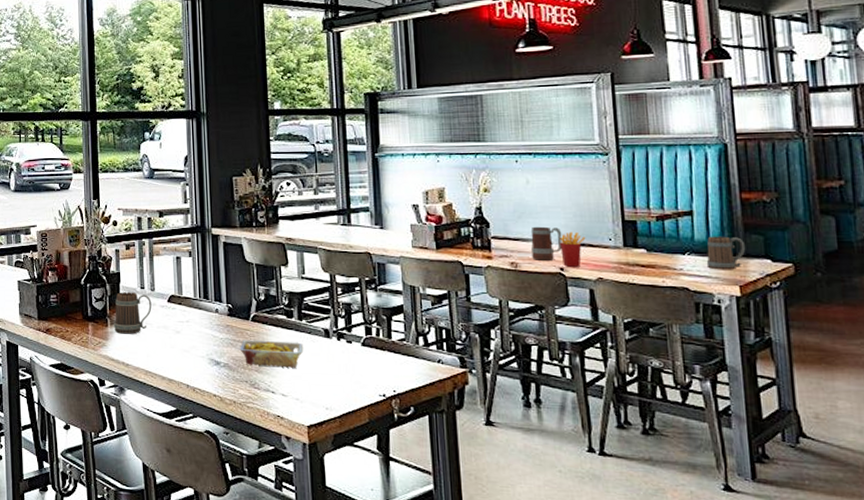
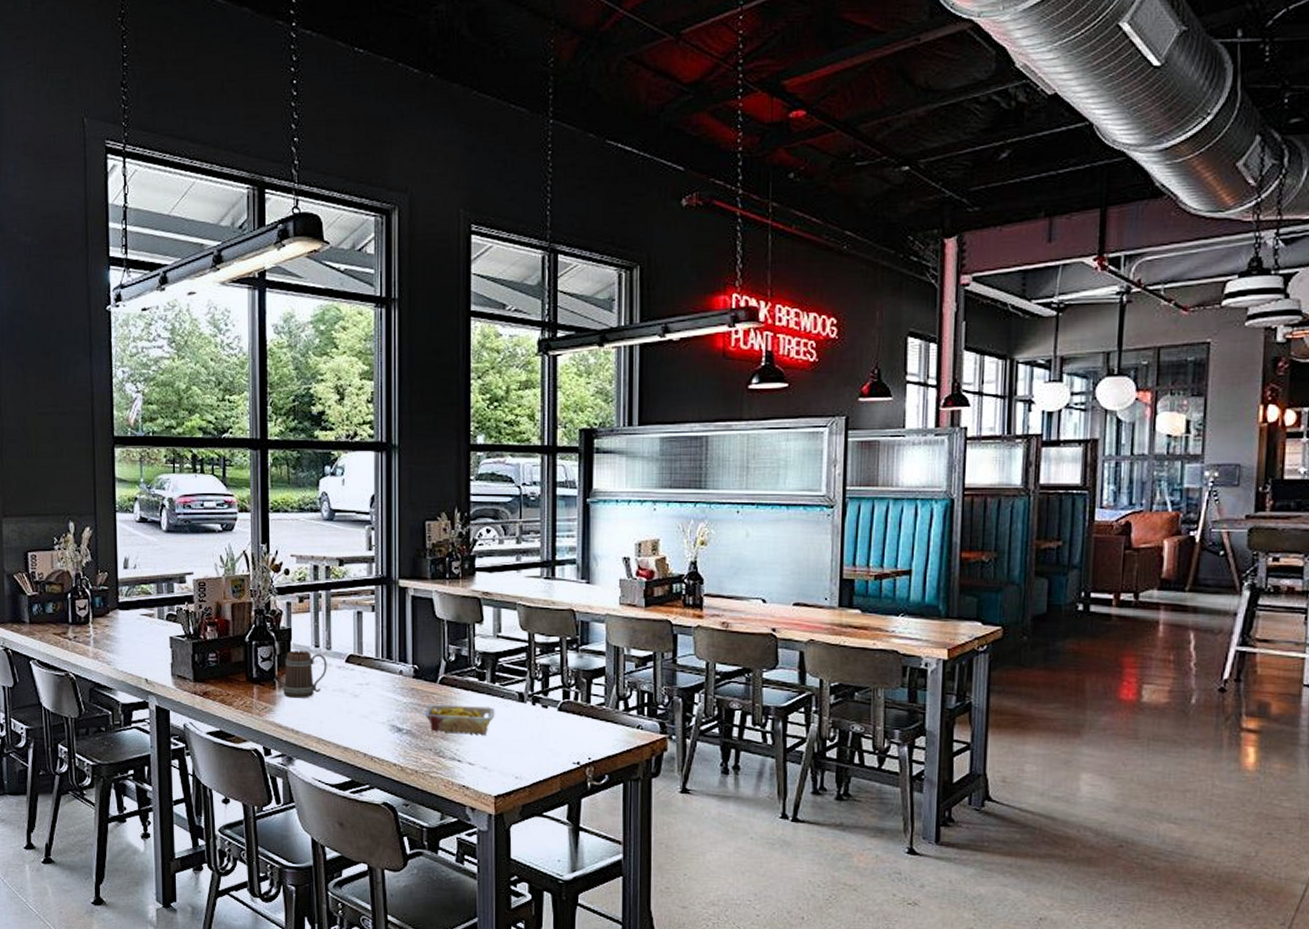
beer mug: present [530,226,562,260] -> none [743,584,778,620]
french fries: present [560,231,586,267] -> none [774,590,802,628]
beer mug: present [706,236,746,270] -> none [918,597,959,633]

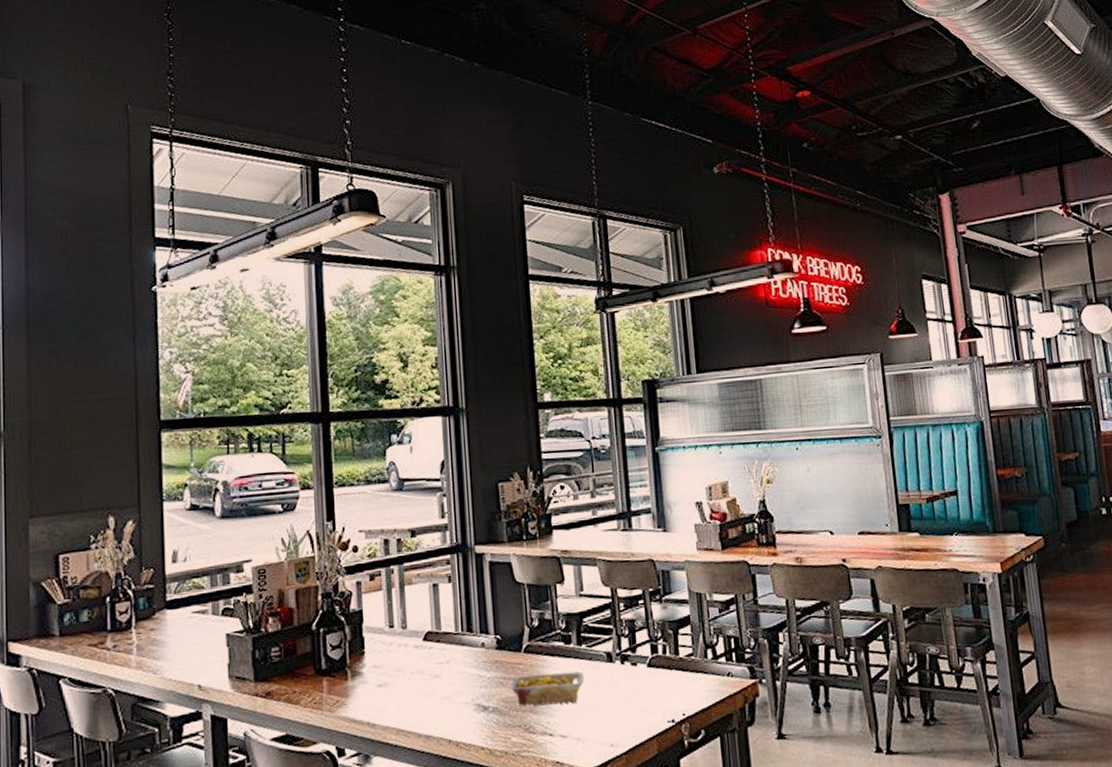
beer mug: present [283,651,327,698] -> none [356,633,404,687]

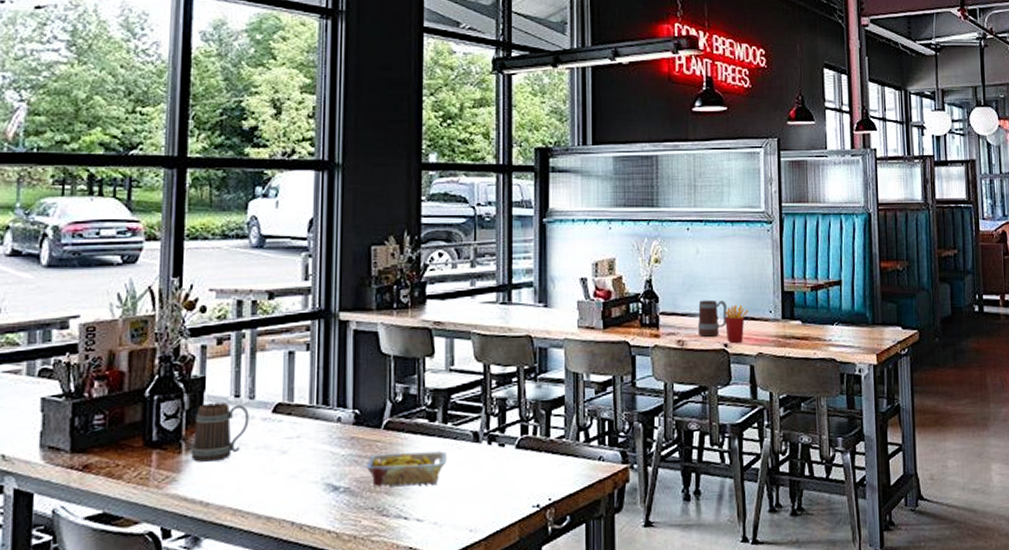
beer mug: none [356,633,404,687] -> present [191,402,249,462]
beer mug: none [813,516,843,553] -> present [697,299,728,337]
french fries: none [841,520,865,558] -> present [725,304,749,343]

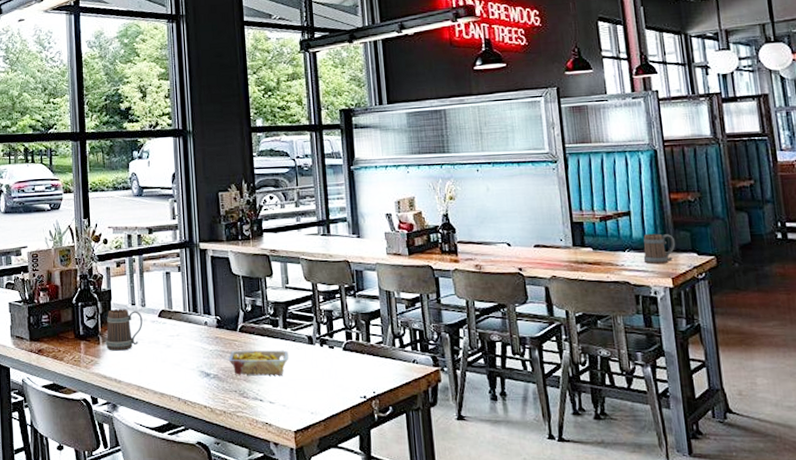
beer mug: present [697,299,728,337] -> none [492,230,520,262]
french fries: present [725,304,749,343] -> none [517,234,540,267]
beer mug: none [851,305,883,340] -> present [643,233,676,265]

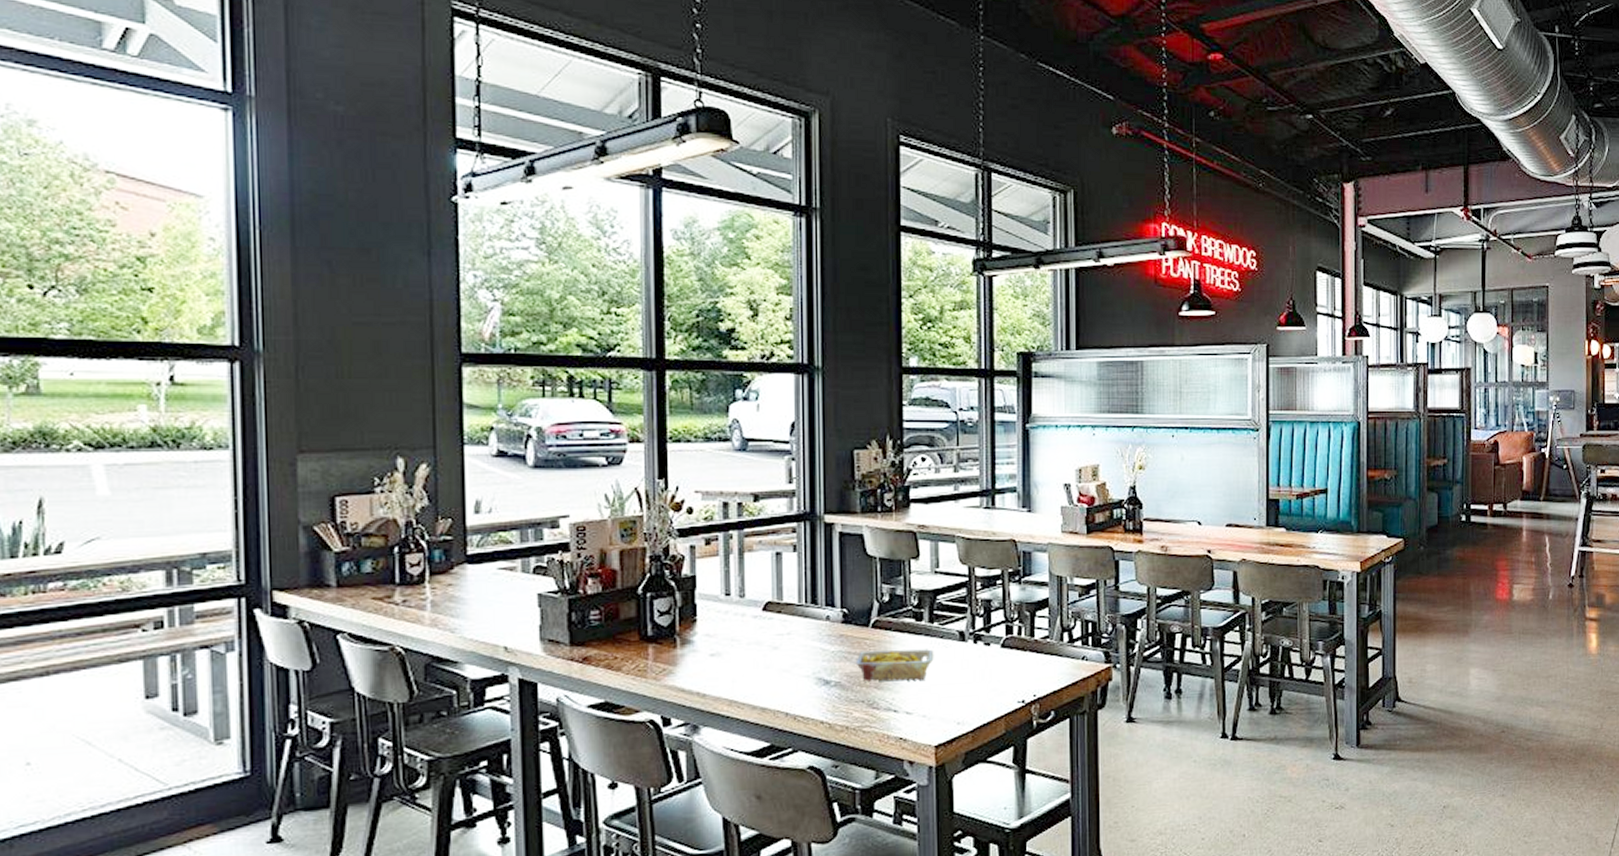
beer mug: present [106,309,143,351] -> none [686,600,740,656]
beer mug: present [643,233,676,265] -> none [1335,513,1368,547]

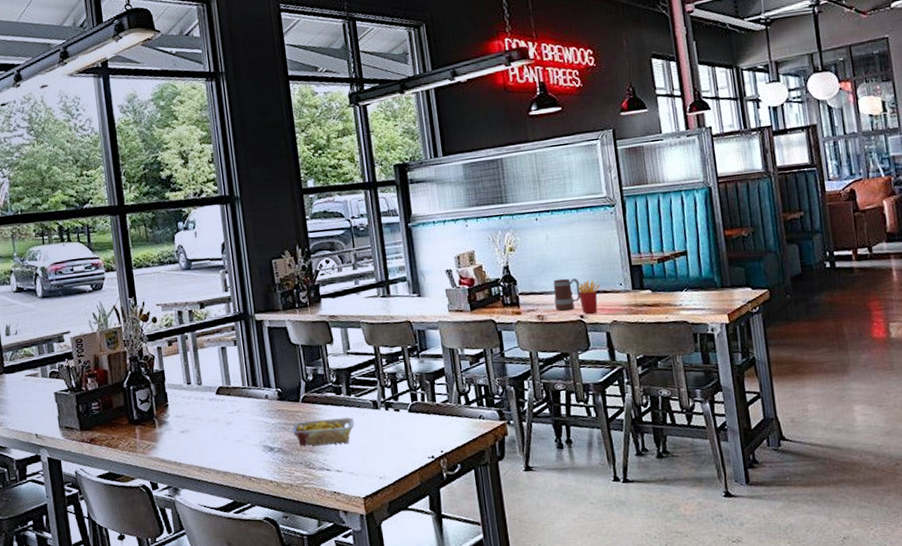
beer mug: none [1181,506,1212,543] -> present [553,278,581,311]
french fries: none [1209,511,1233,549] -> present [578,280,601,314]

